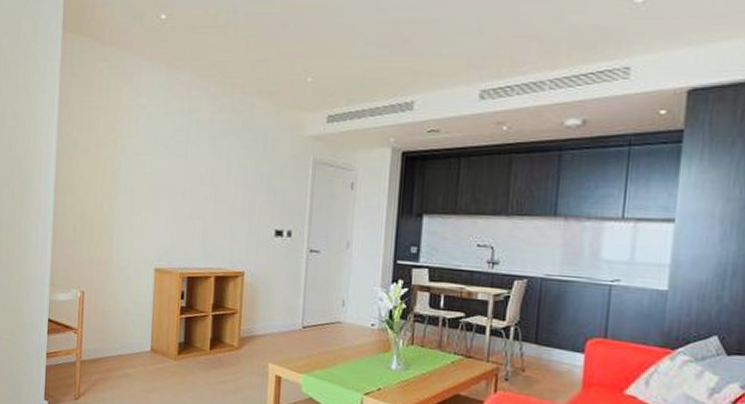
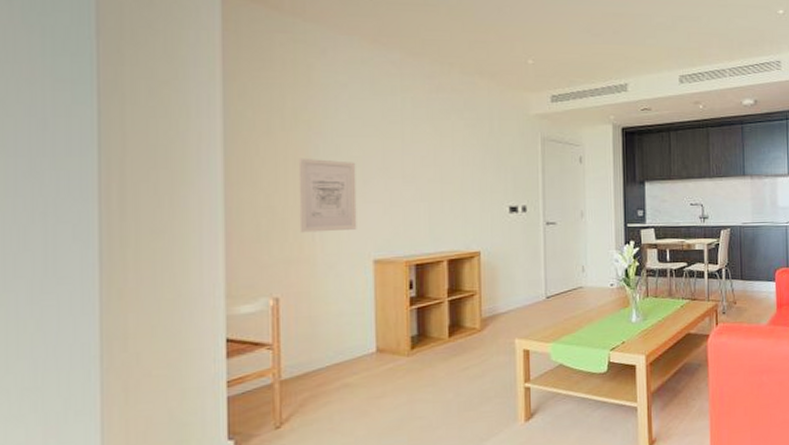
wall art: none [102,172,148,240] -> present [298,158,357,233]

